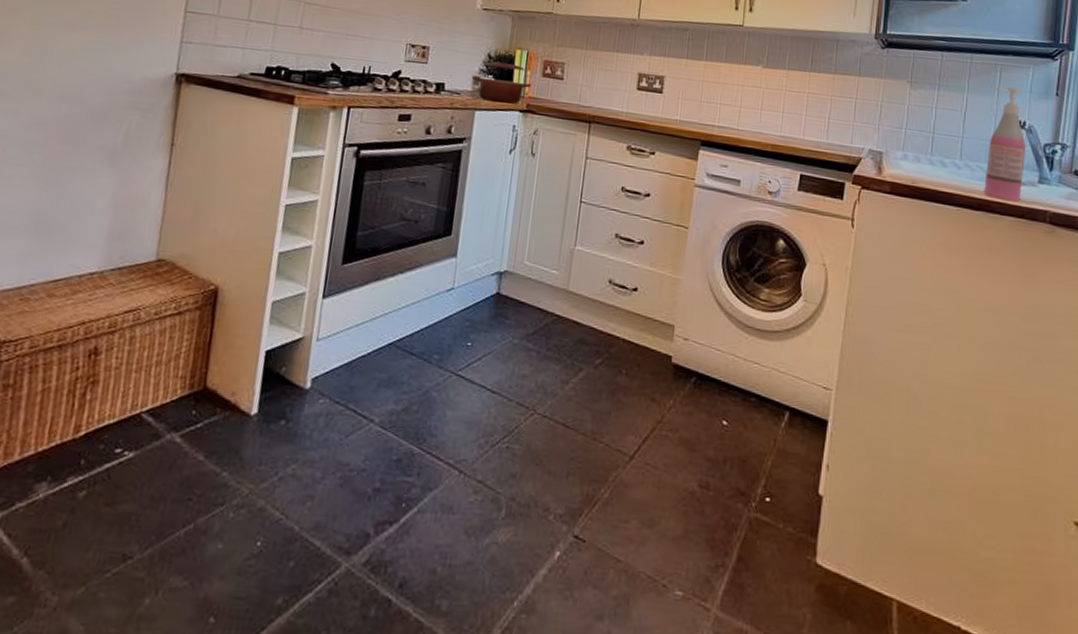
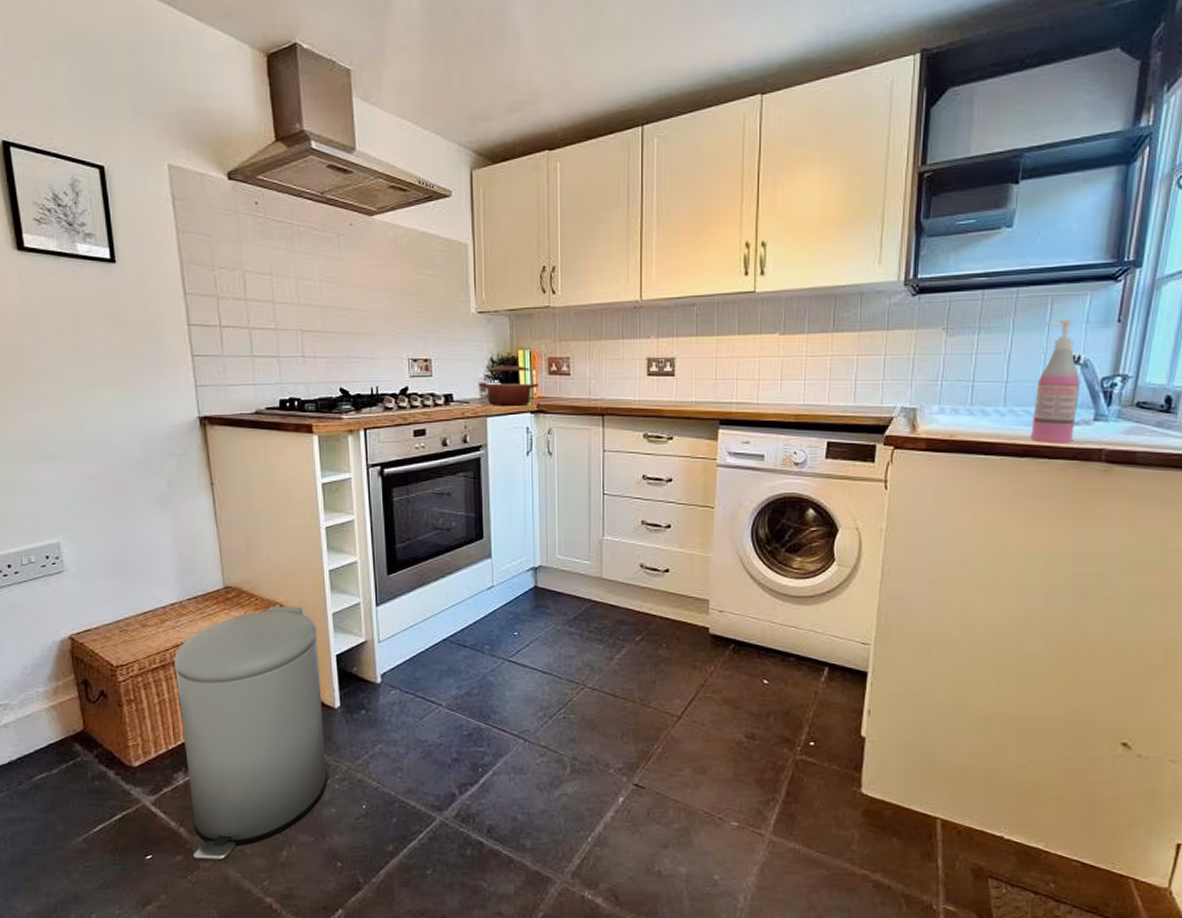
pedal bin: none [28,286,251,609] -> present [174,606,327,862]

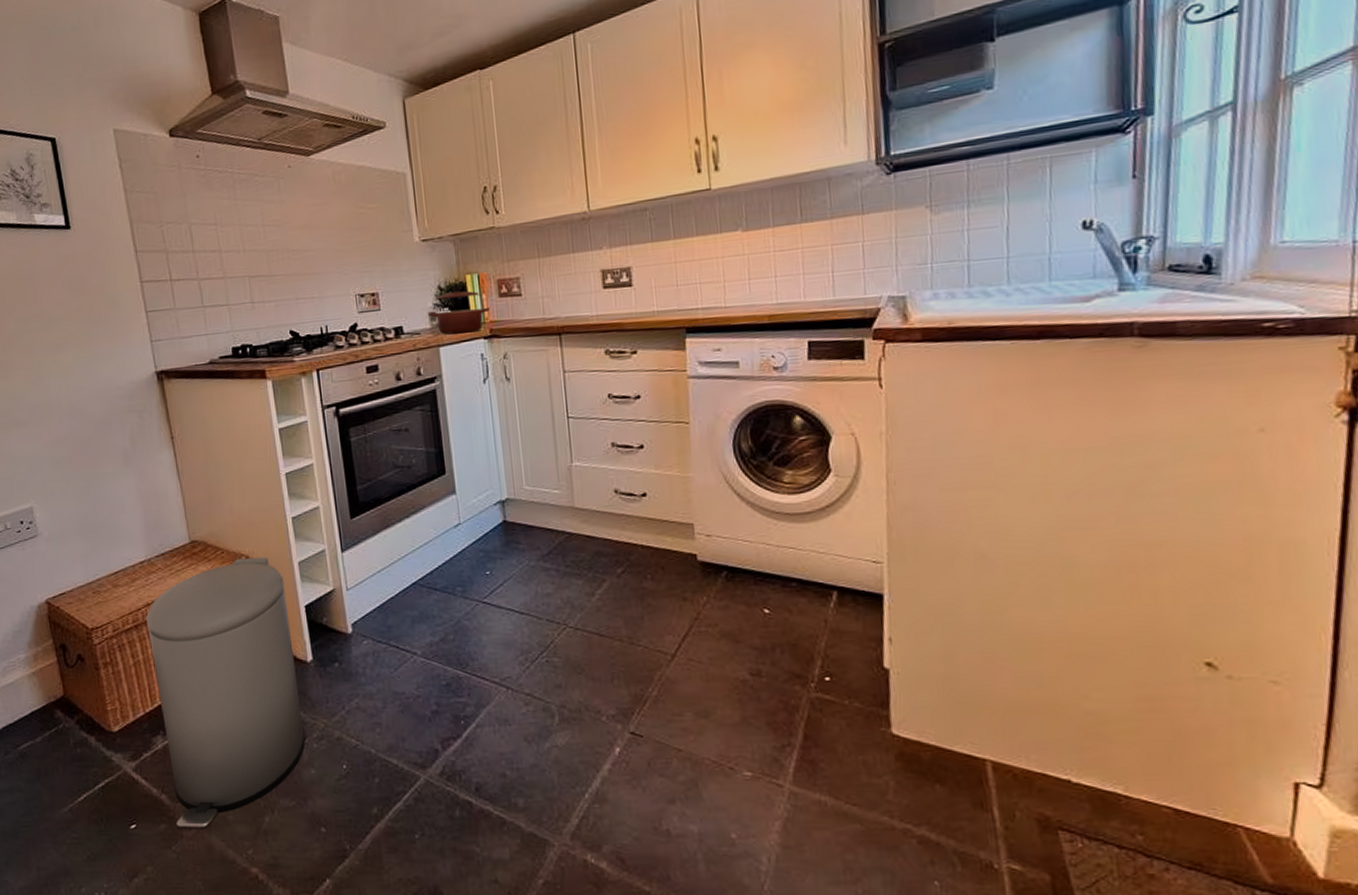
soap dispenser: present [1031,320,1081,444] -> none [1043,181,1097,322]

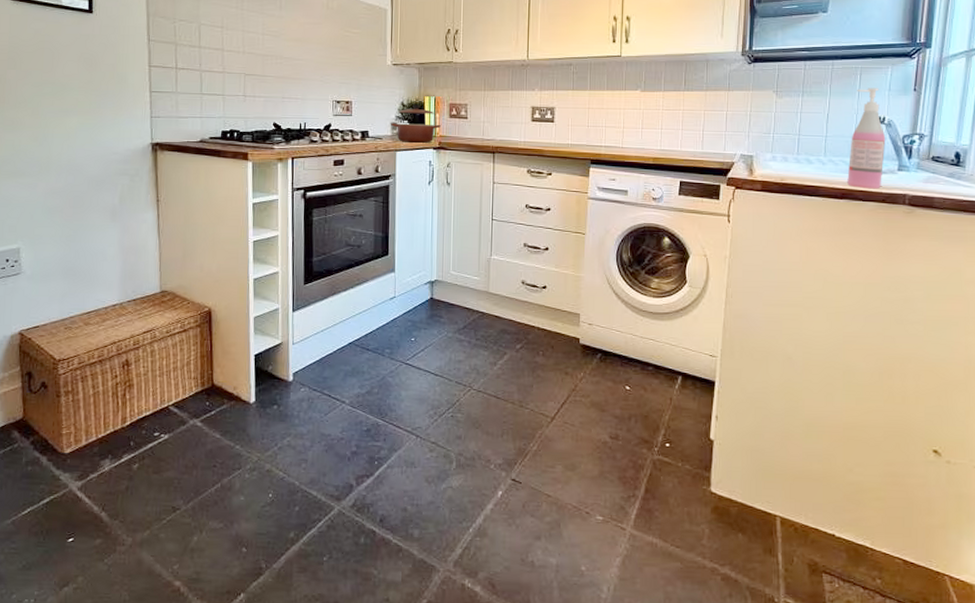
pedal bin: present [146,556,305,830] -> none [111,309,240,546]
soap dispenser: none [1043,181,1097,322] -> present [847,88,886,190]

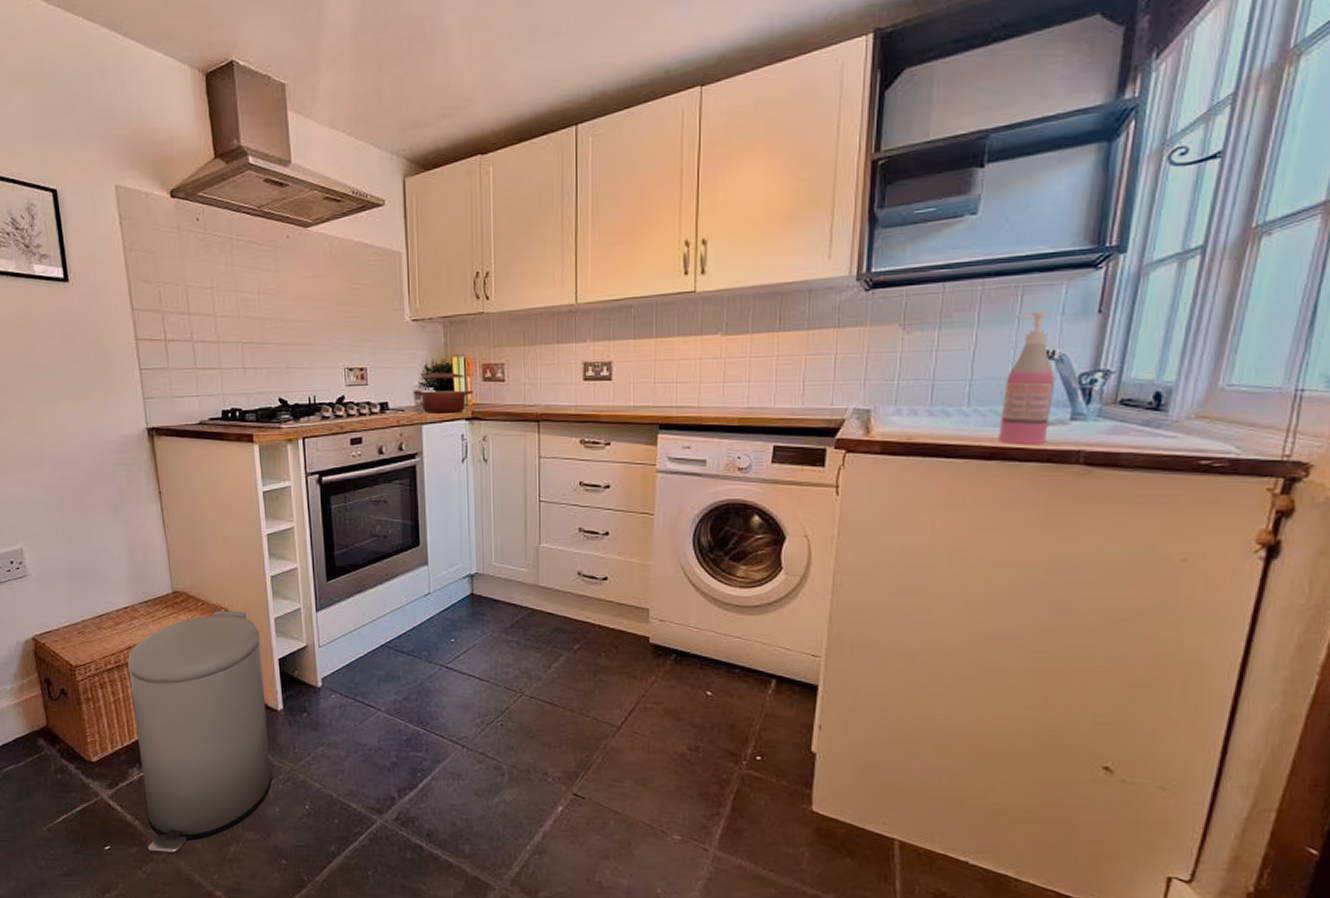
pedal bin: none [111,309,240,546] -> present [128,610,272,855]

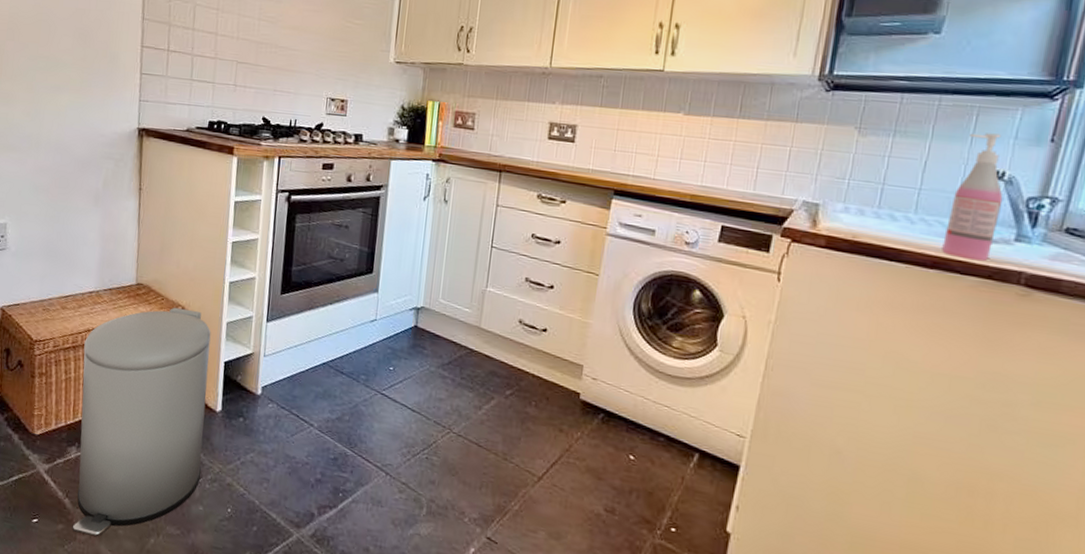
saucepan: present [414,367,473,414] -> none [388,109,443,154]

